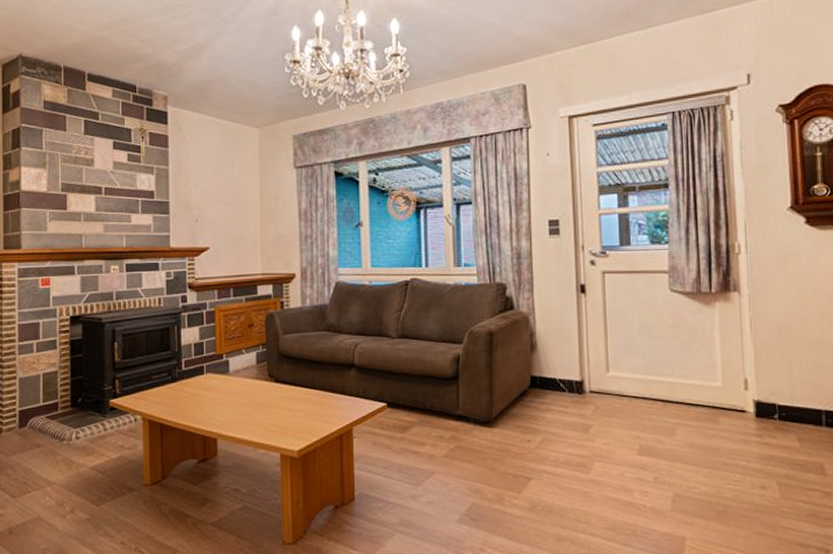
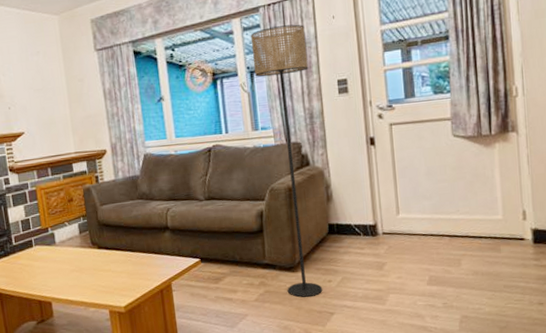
floor lamp: none [459,158,520,457] -> present [250,24,323,298]

